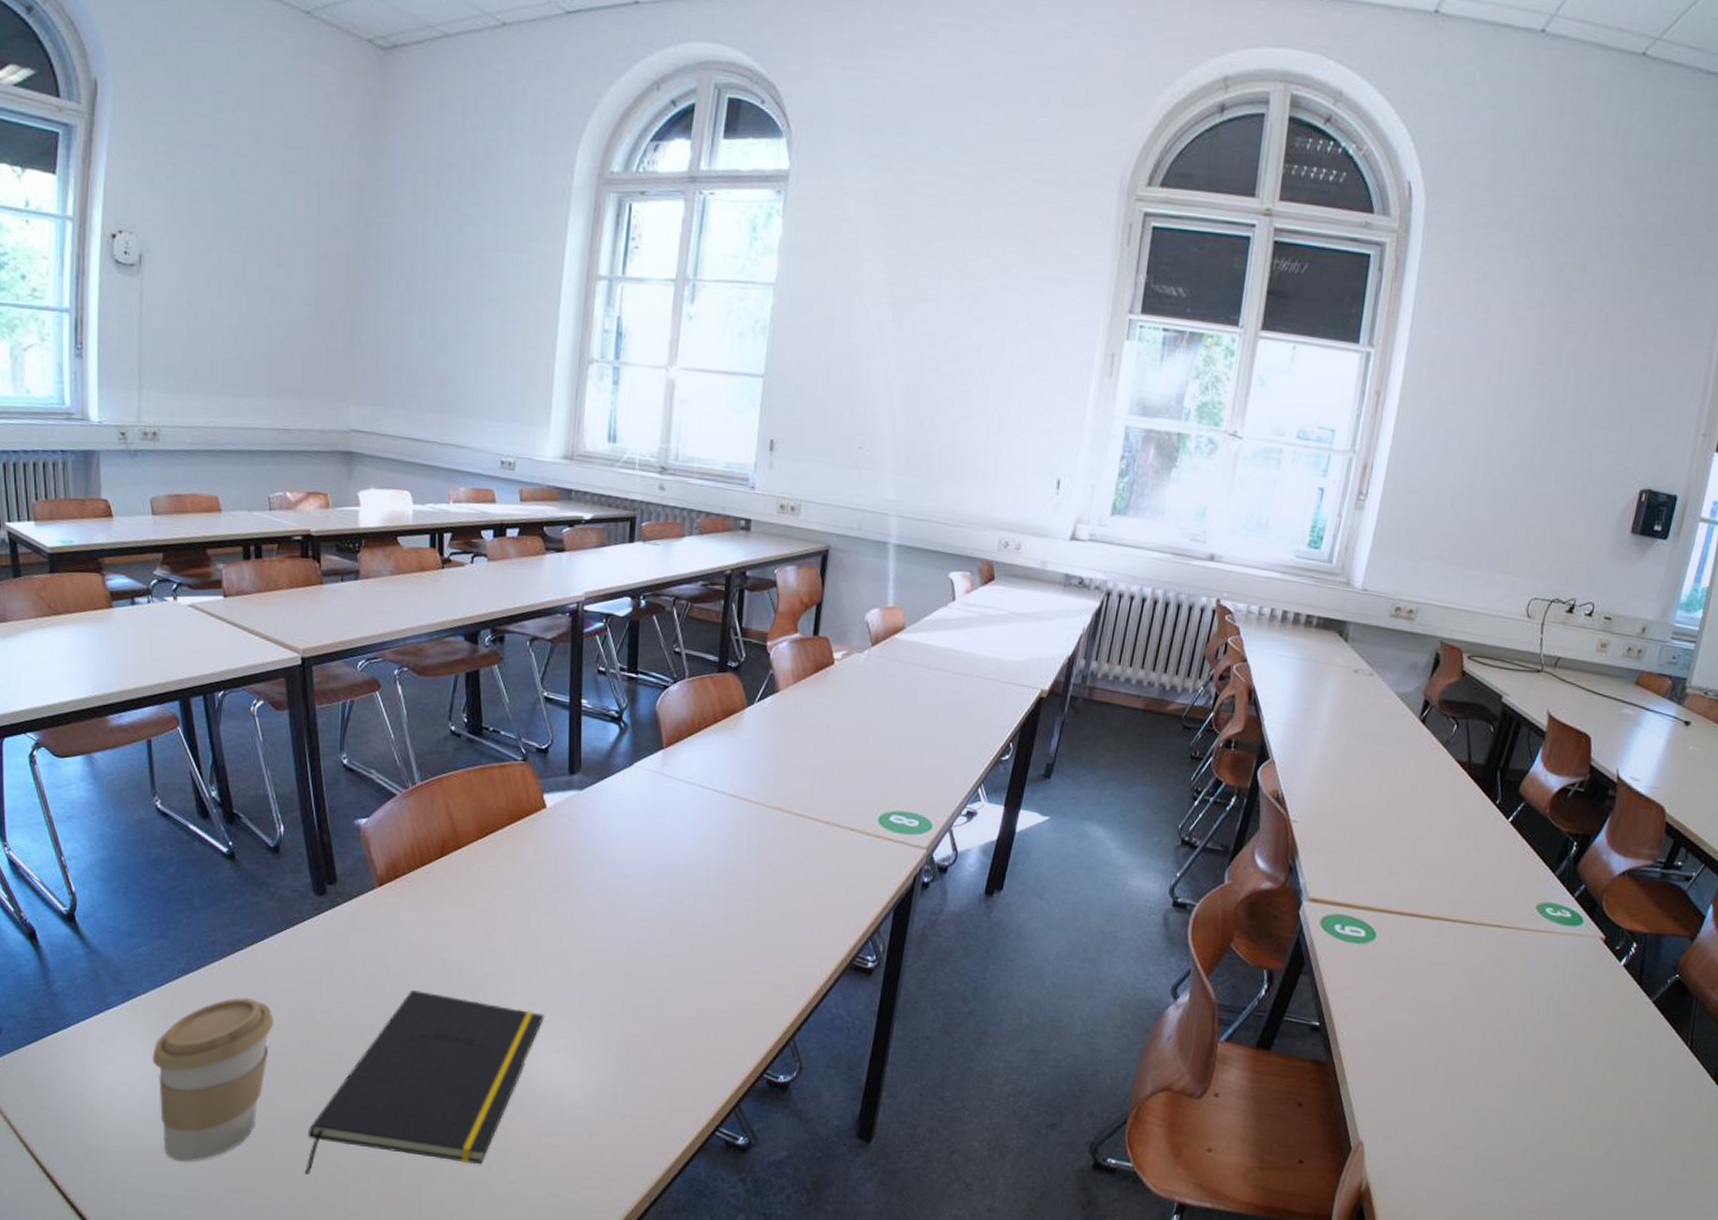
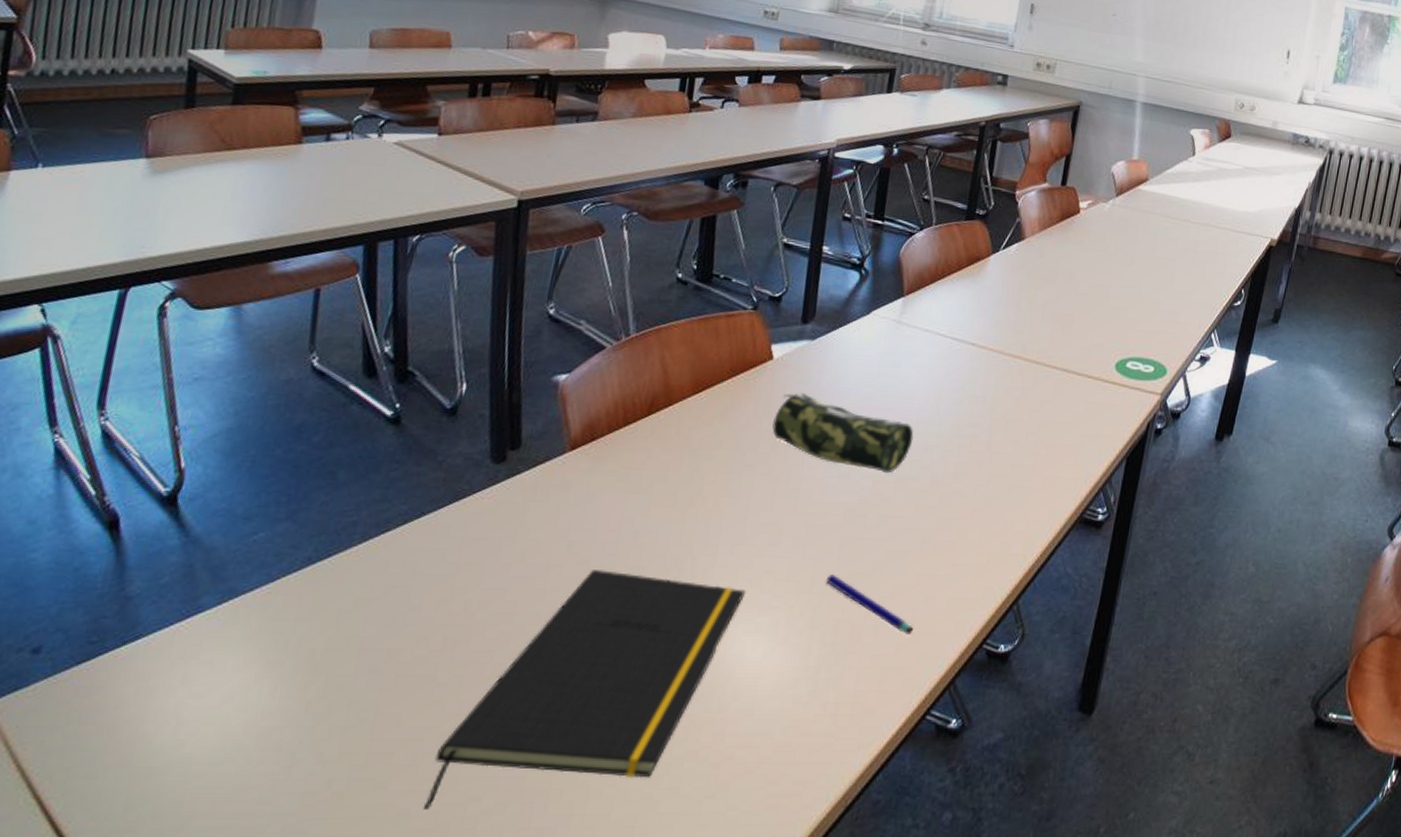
coffee cup: present [152,997,274,1163] -> none [238,588,416,809]
pencil case: none [552,839,684,917] -> present [772,392,914,474]
pen: none [615,1005,698,1061] -> present [826,574,914,635]

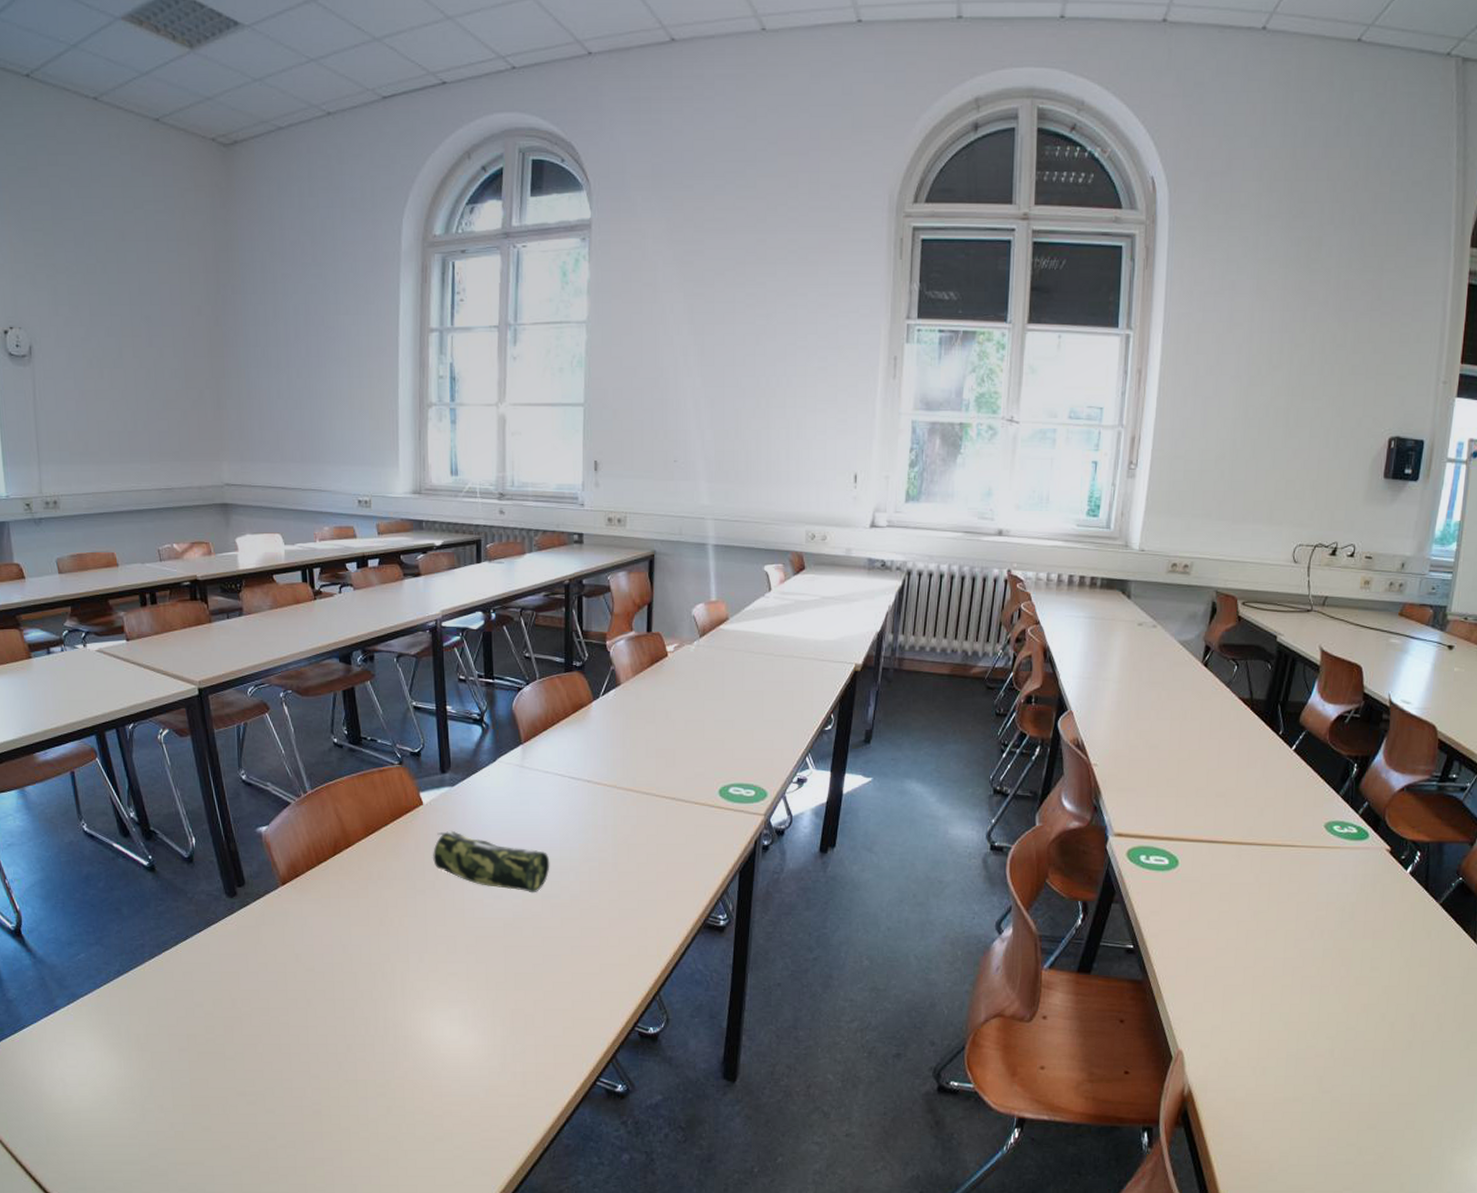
notepad: present [424,570,745,810] -> none [238,975,436,1144]
pen: present [826,574,914,635] -> none [499,975,576,1020]

